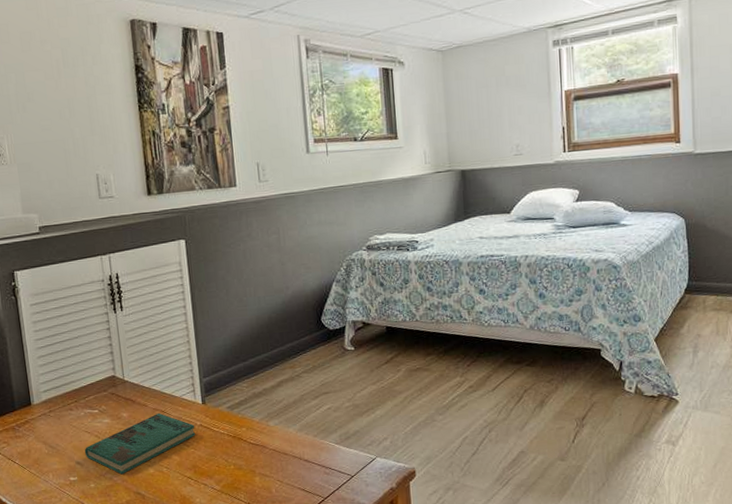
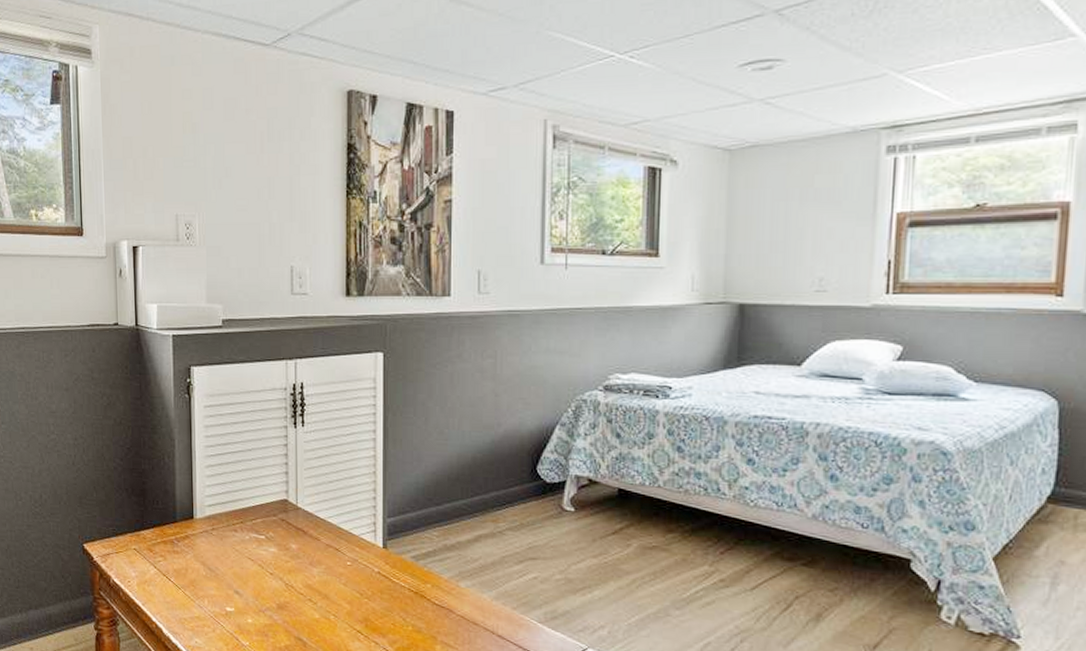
book: present [84,412,196,475] -> none [245,550,372,614]

